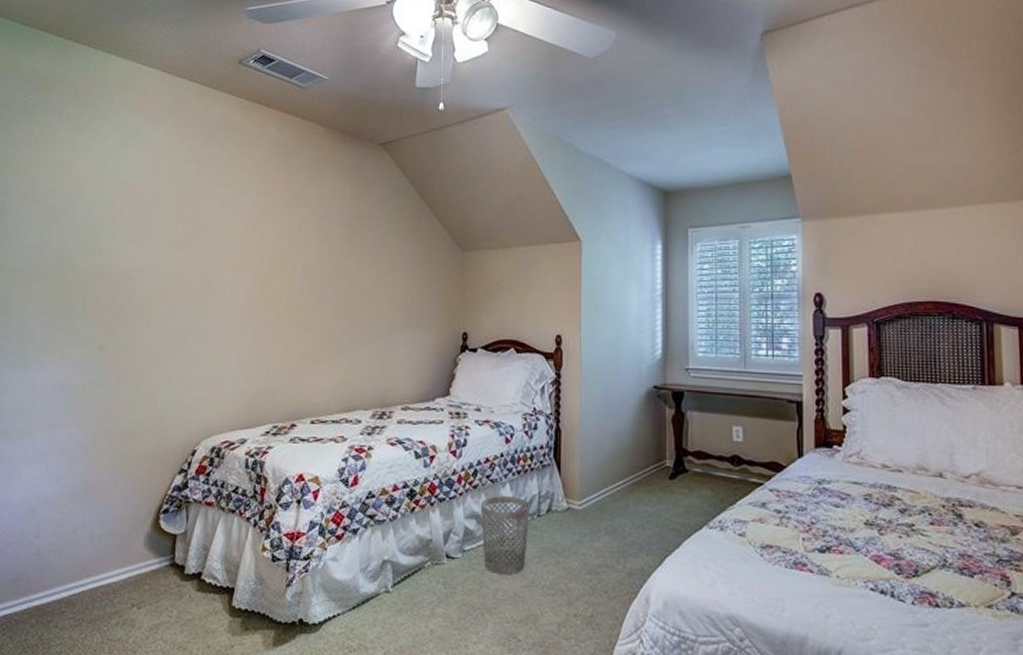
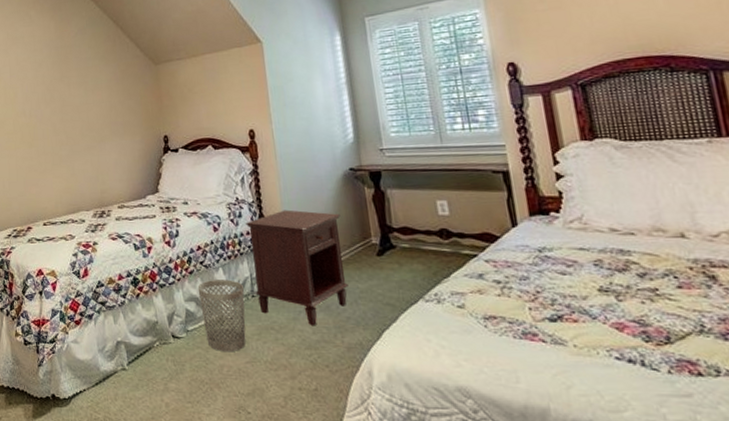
nightstand: none [540,425,638,550] -> present [245,209,348,326]

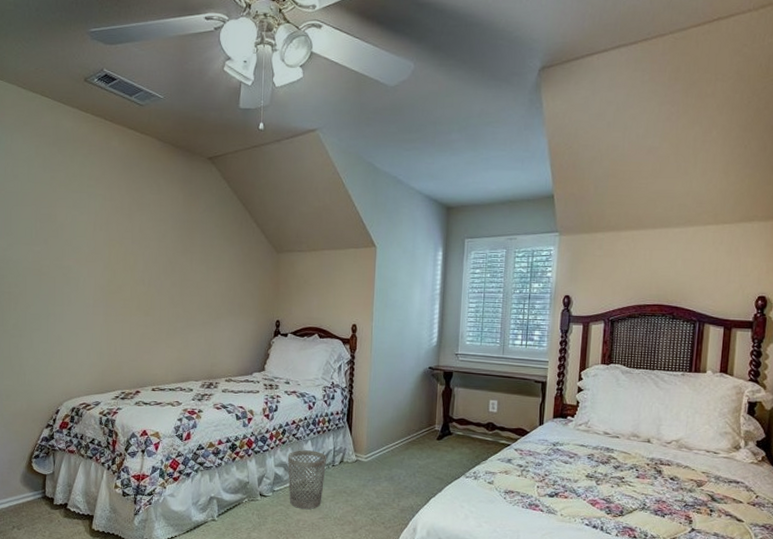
nightstand: present [245,209,348,326] -> none [335,396,415,492]

